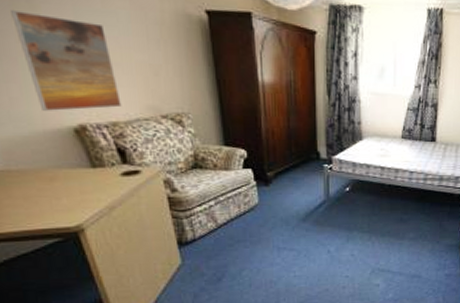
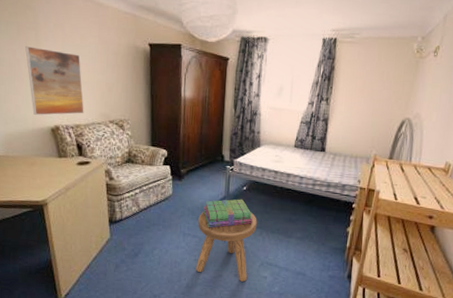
stool: none [294,215,364,293] -> present [195,211,257,282]
stack of books: none [300,202,359,239] -> present [203,199,253,228]

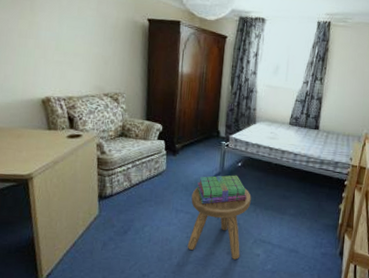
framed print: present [25,46,84,115] -> none [19,16,78,86]

